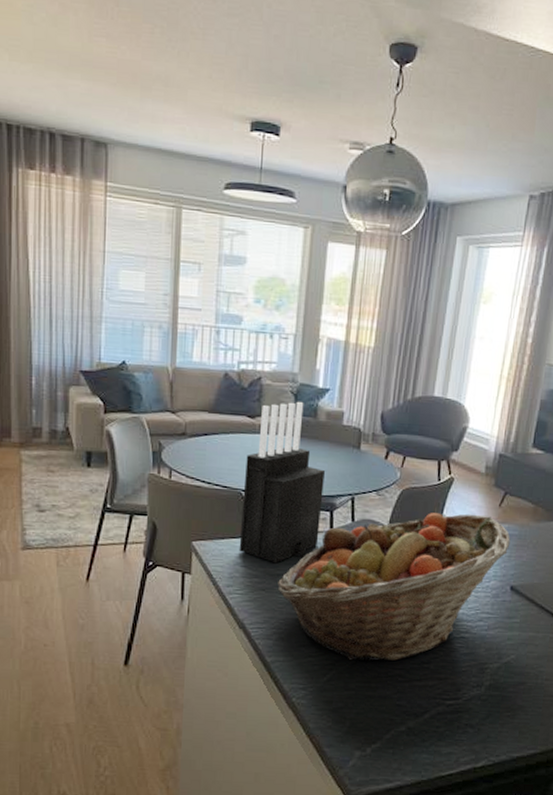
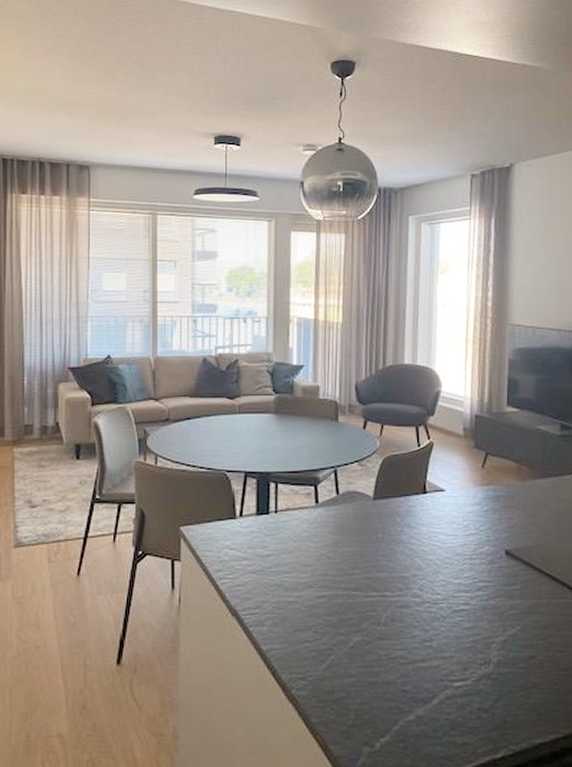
knife block: present [239,401,325,564] -> none [226,379,306,544]
fruit basket: present [277,513,511,661] -> none [268,477,499,644]

